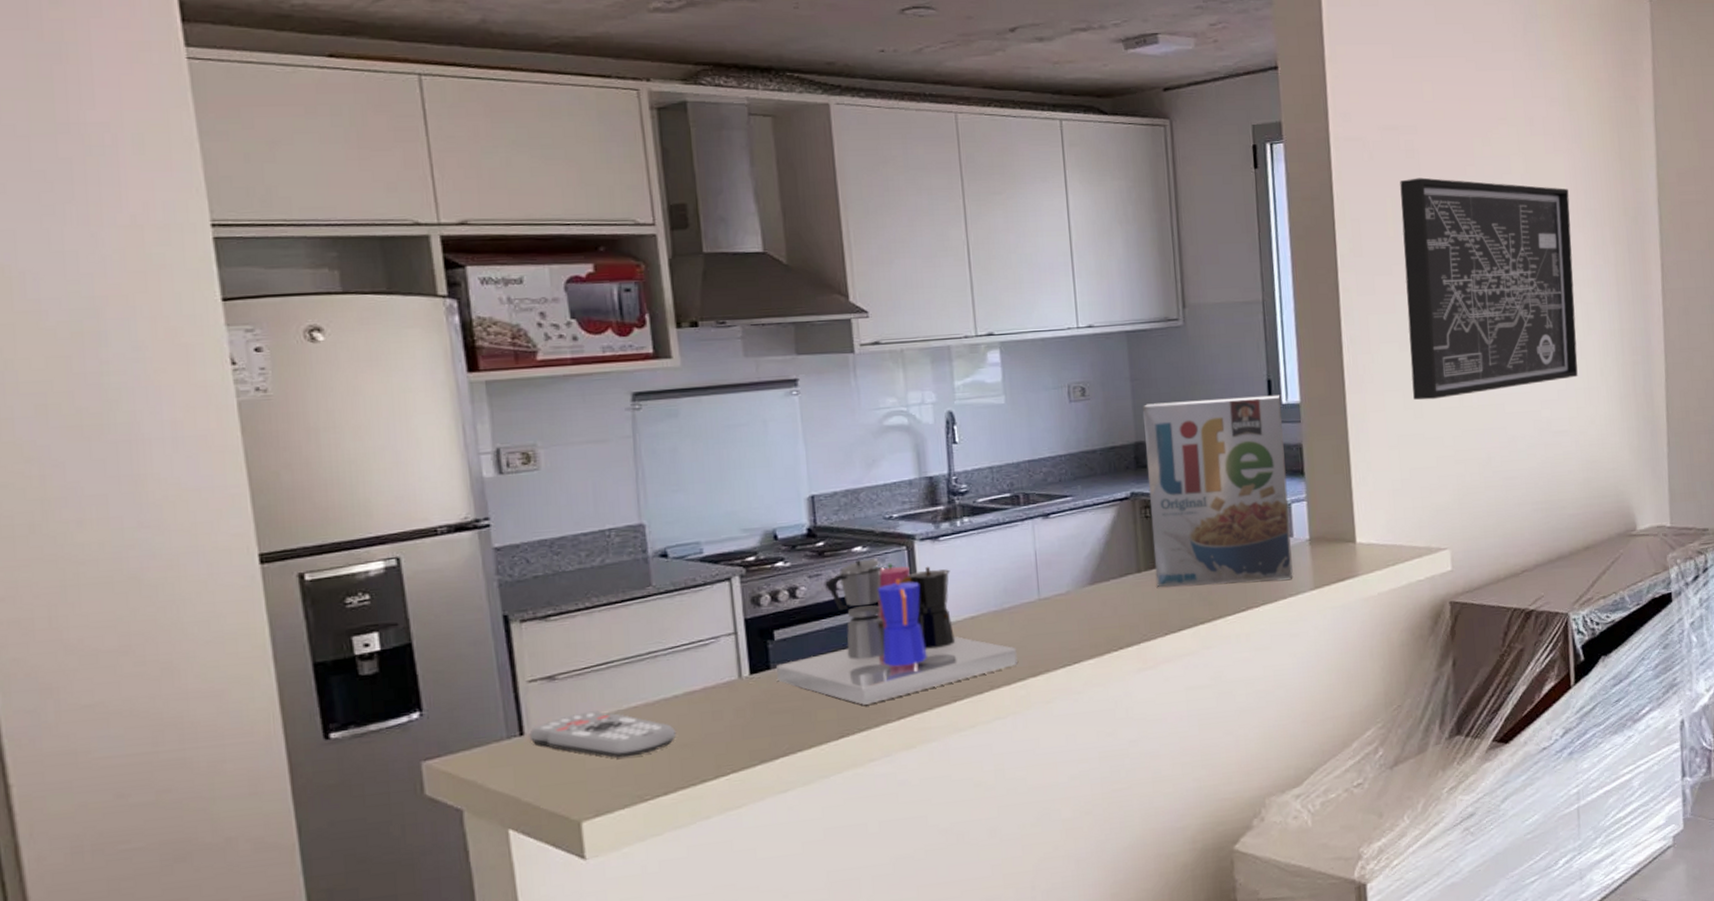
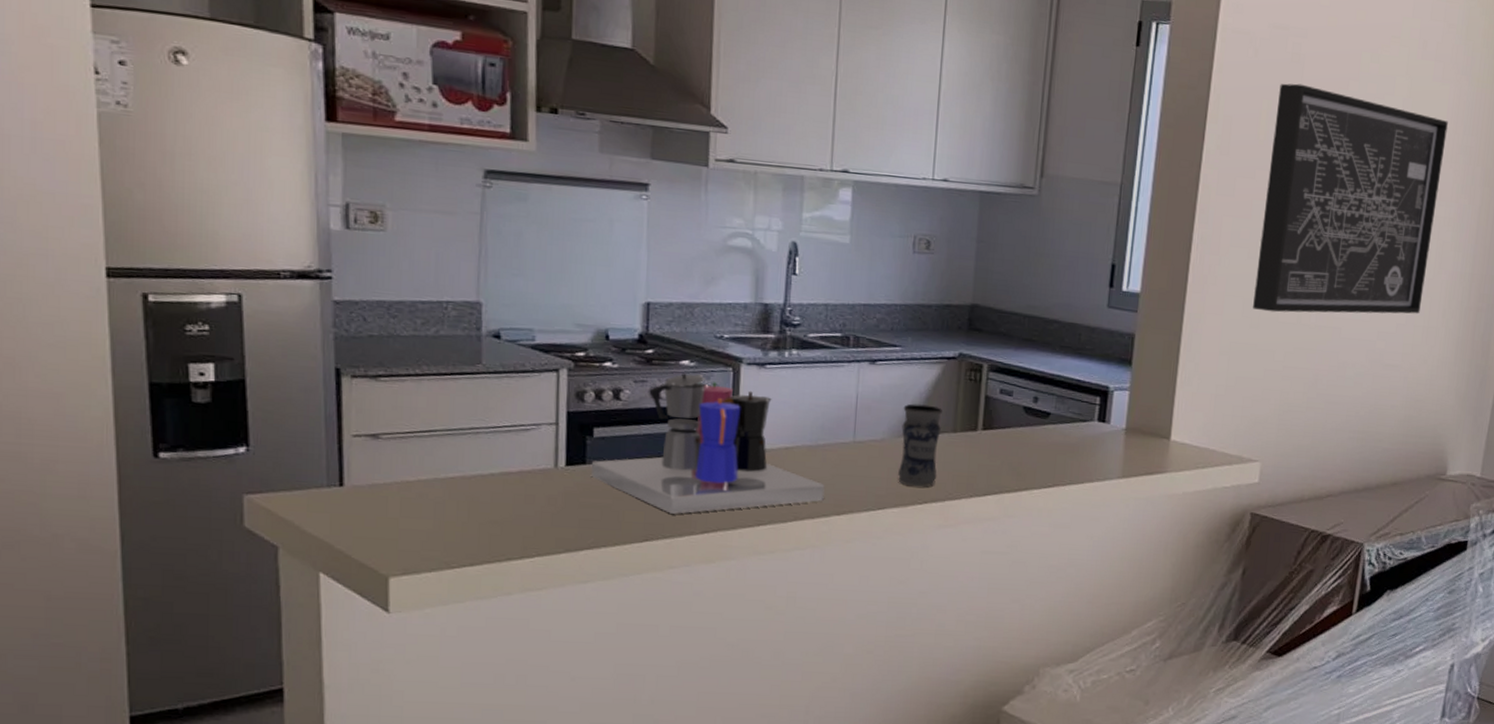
remote control: present [529,710,677,758] -> none [348,474,489,525]
jar: none [1083,549,1129,635] -> present [898,403,942,487]
cereal box: present [1143,395,1293,588] -> none [969,268,1122,464]

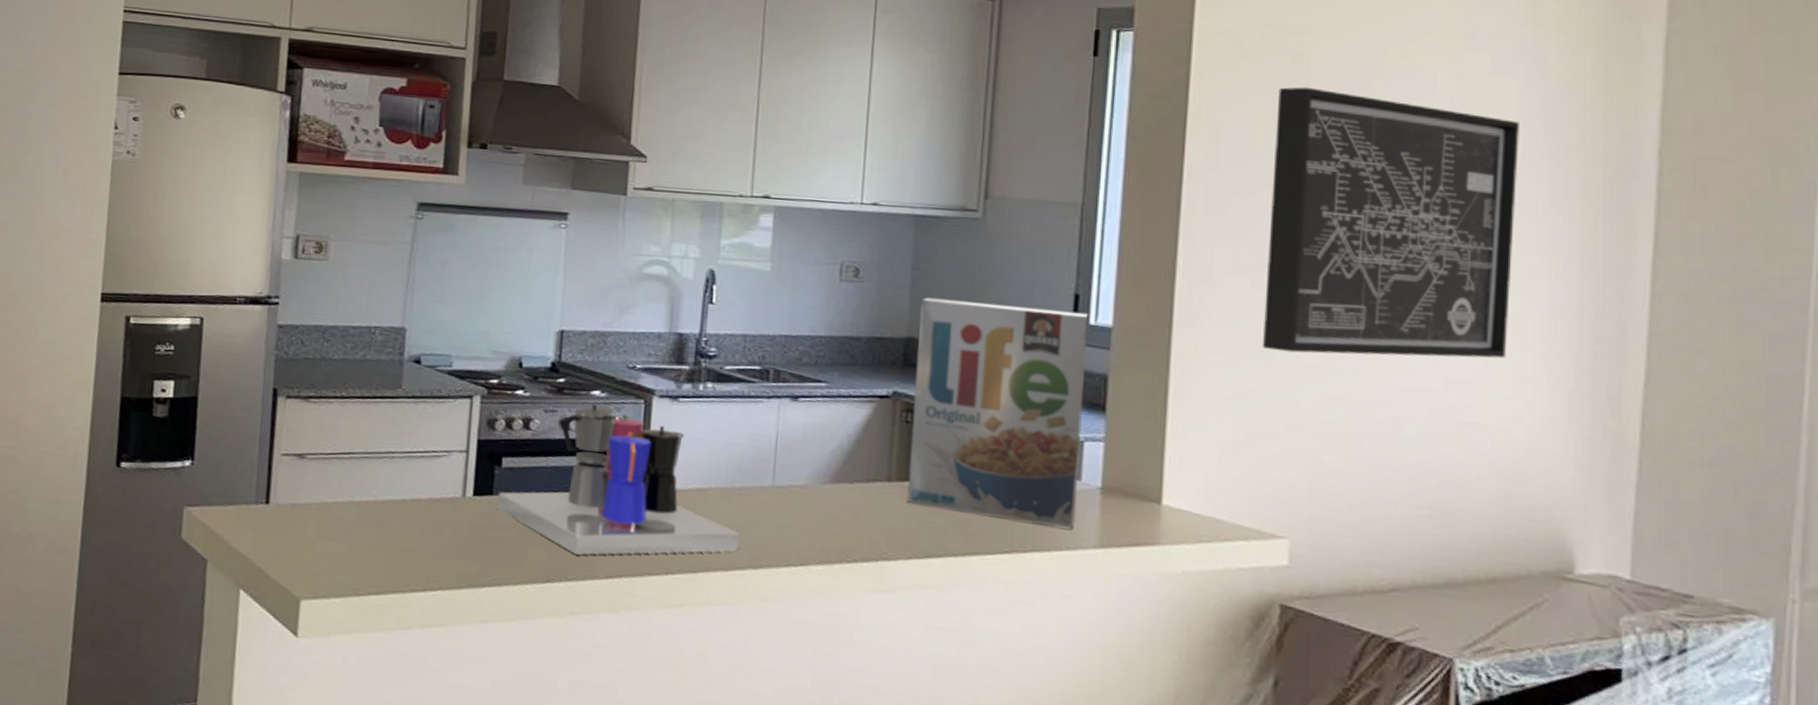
jar: present [898,403,942,487] -> none [823,446,874,544]
cereal box: none [969,268,1122,464] -> present [906,297,1089,529]

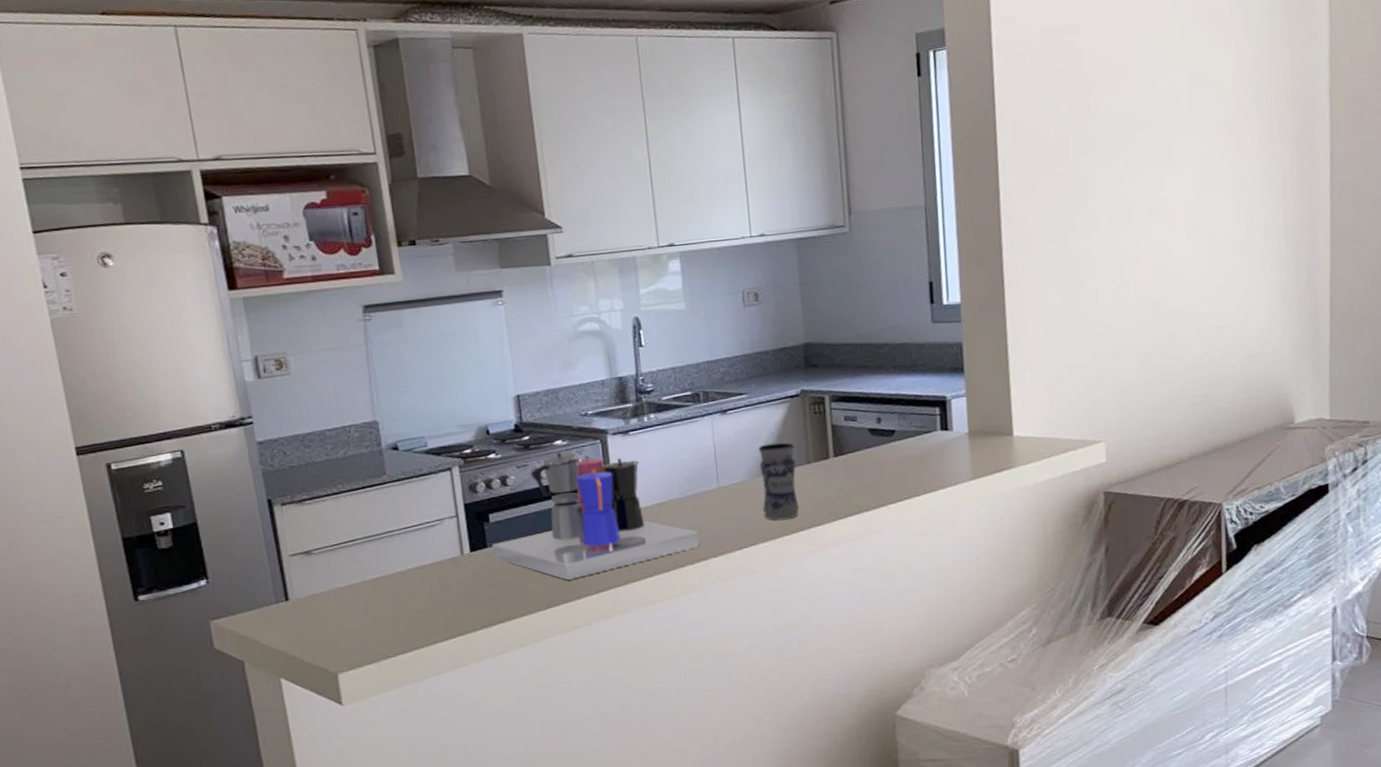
jar: none [823,446,874,544] -> present [758,442,799,520]
cereal box: present [906,297,1089,529] -> none [812,296,953,478]
wall art: present [1263,87,1519,359] -> none [1061,77,1239,299]

